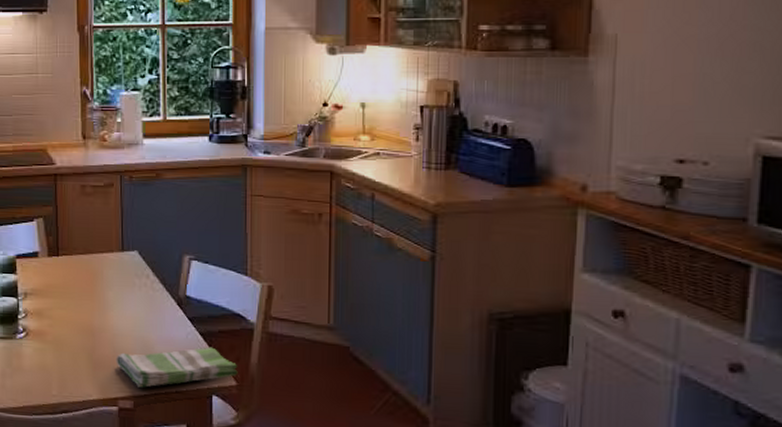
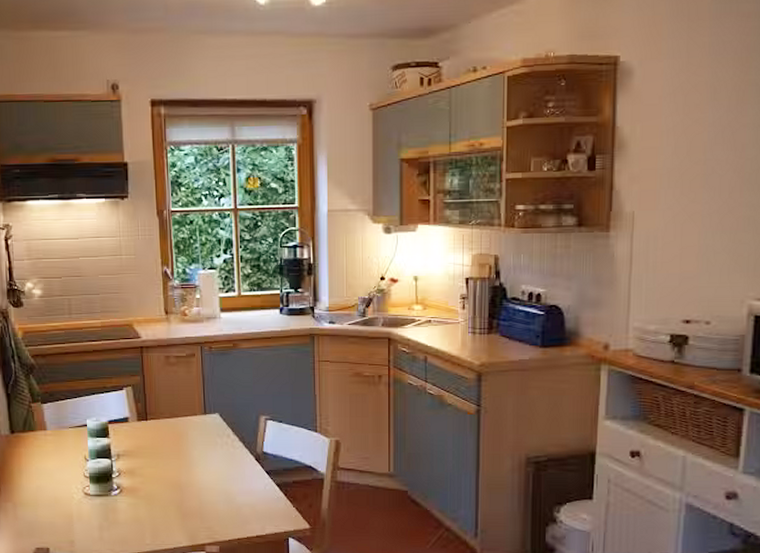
dish towel: present [116,347,238,388] -> none [202,496,311,534]

